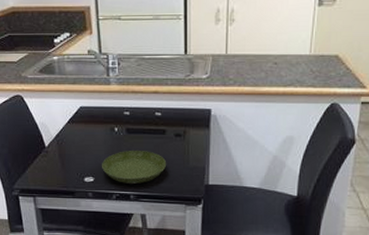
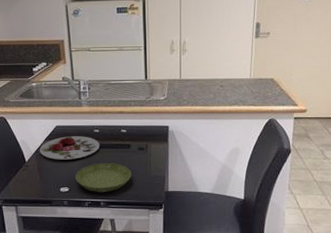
plate: none [60,119,131,146] -> present [39,136,100,160]

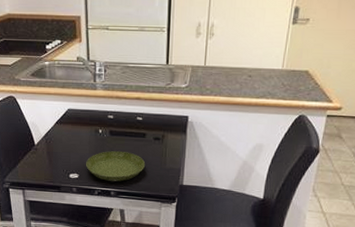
plate: present [39,136,100,160] -> none [49,120,114,146]

